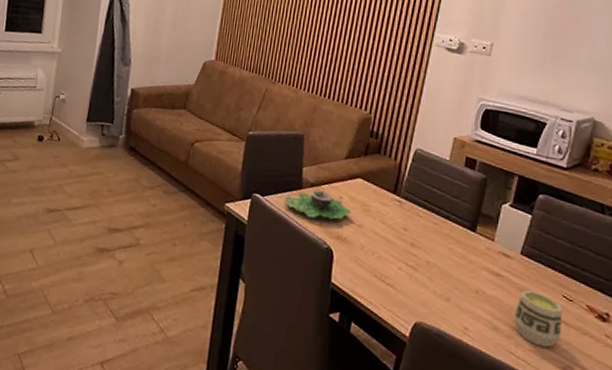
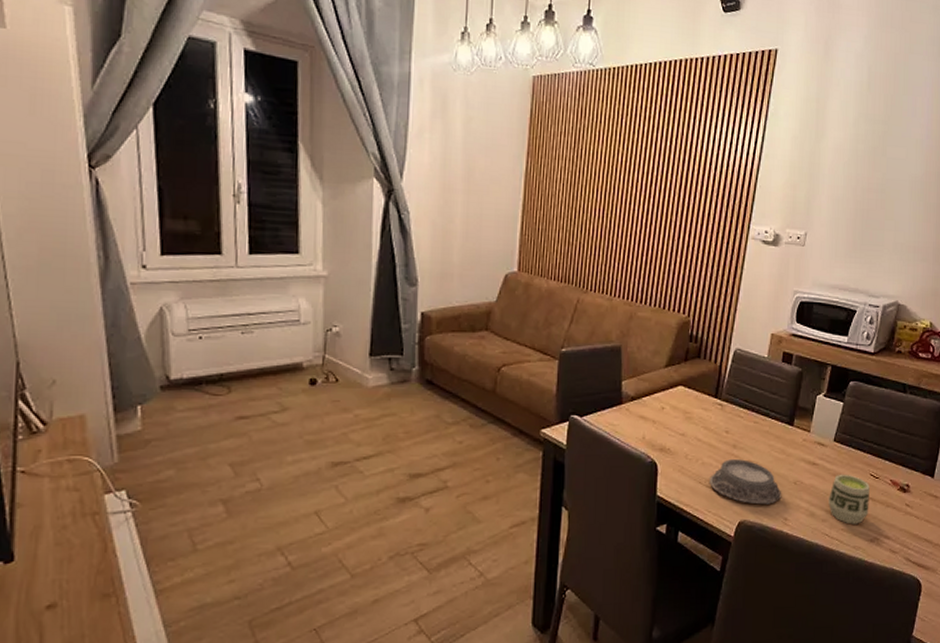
succulent planter: present [284,190,352,220] -> none [604,403,674,433]
mortar: none [385,257,461,310] -> present [710,459,781,505]

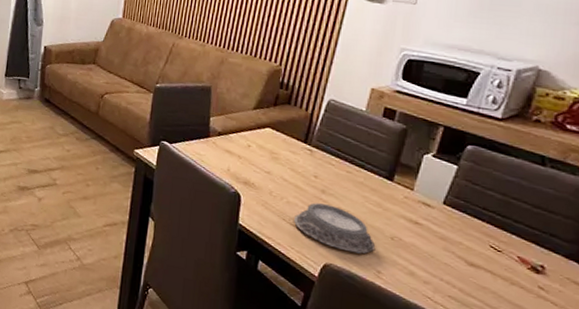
cup: present [828,474,870,524] -> none [433,239,489,295]

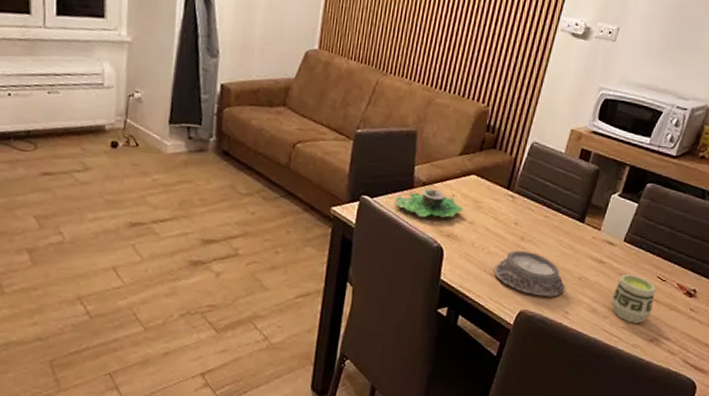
succulent planter: none [191,138,260,166] -> present [394,188,464,218]
cup: none [433,239,489,295] -> present [611,273,656,324]

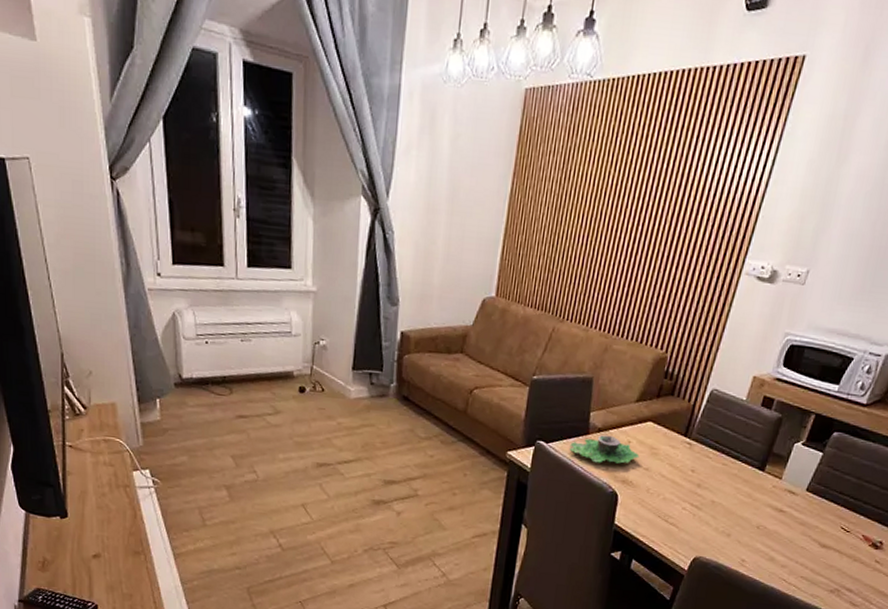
mortar: present [494,250,565,297] -> none [669,497,742,545]
cup: present [611,273,656,324] -> none [790,523,839,574]

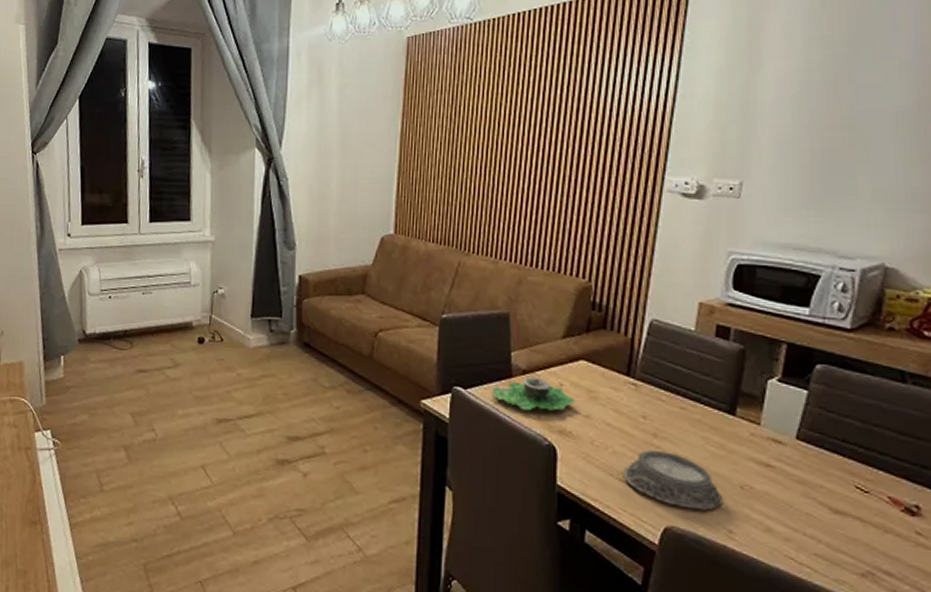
mortar: none [669,497,742,545] -> present [624,450,722,511]

